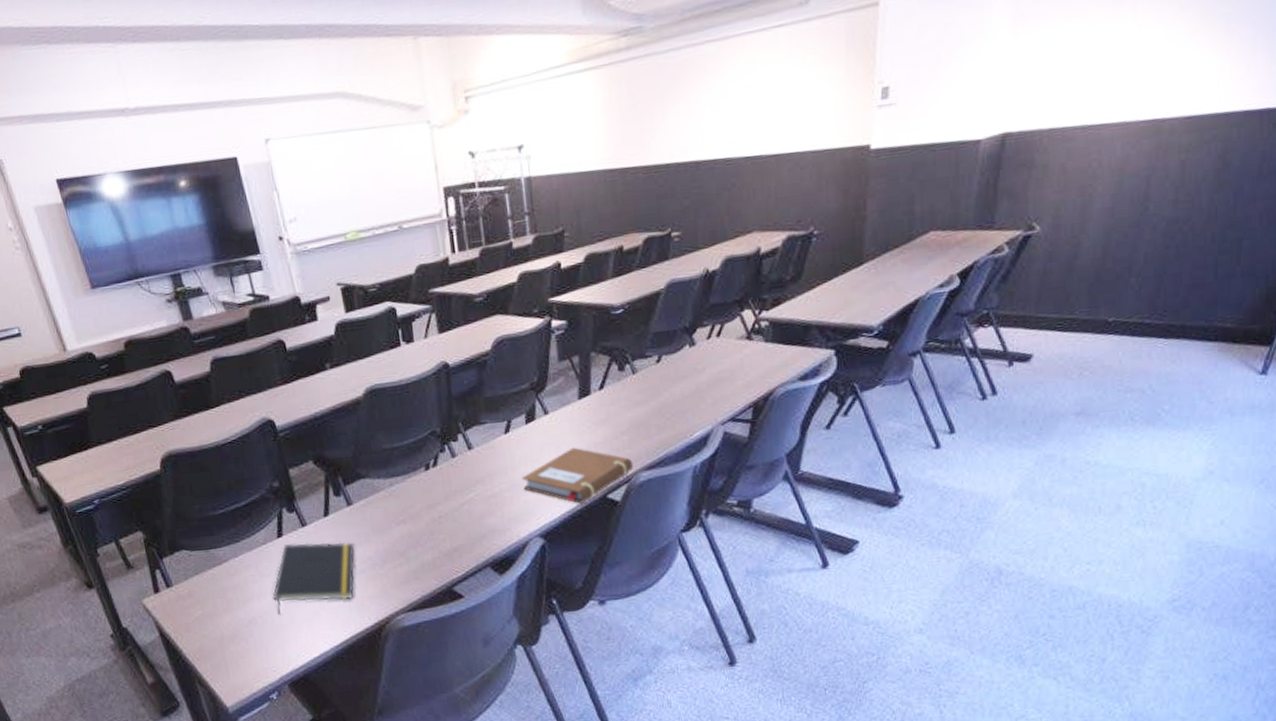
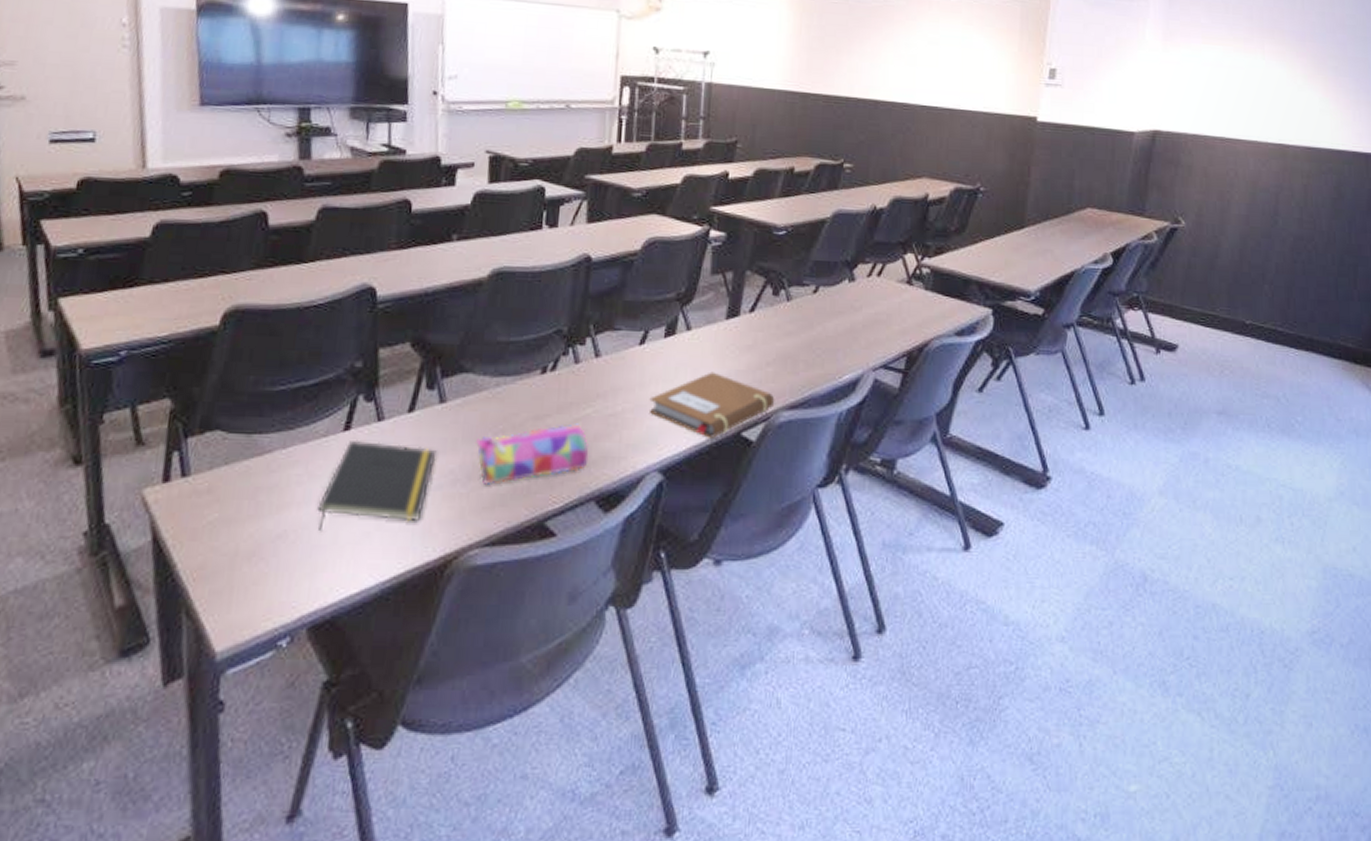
pencil case: none [383,507,479,565] -> present [476,423,590,485]

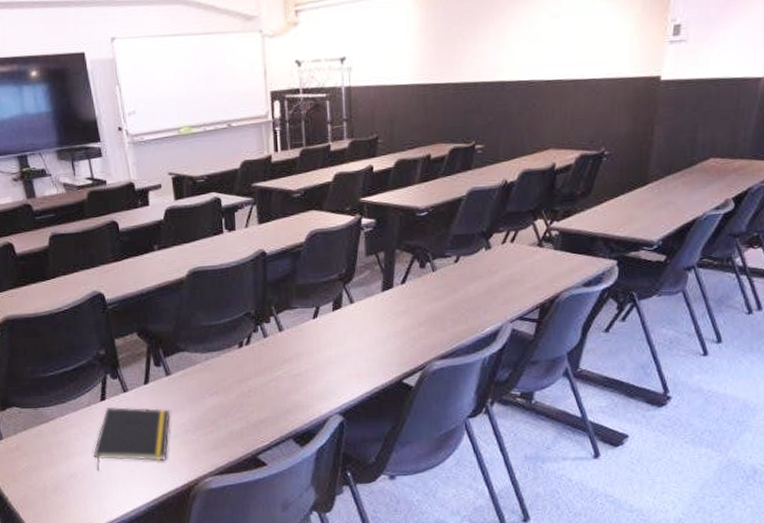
pencil case: present [476,423,590,485] -> none [197,383,284,432]
notebook: present [648,372,775,438] -> none [326,335,428,386]

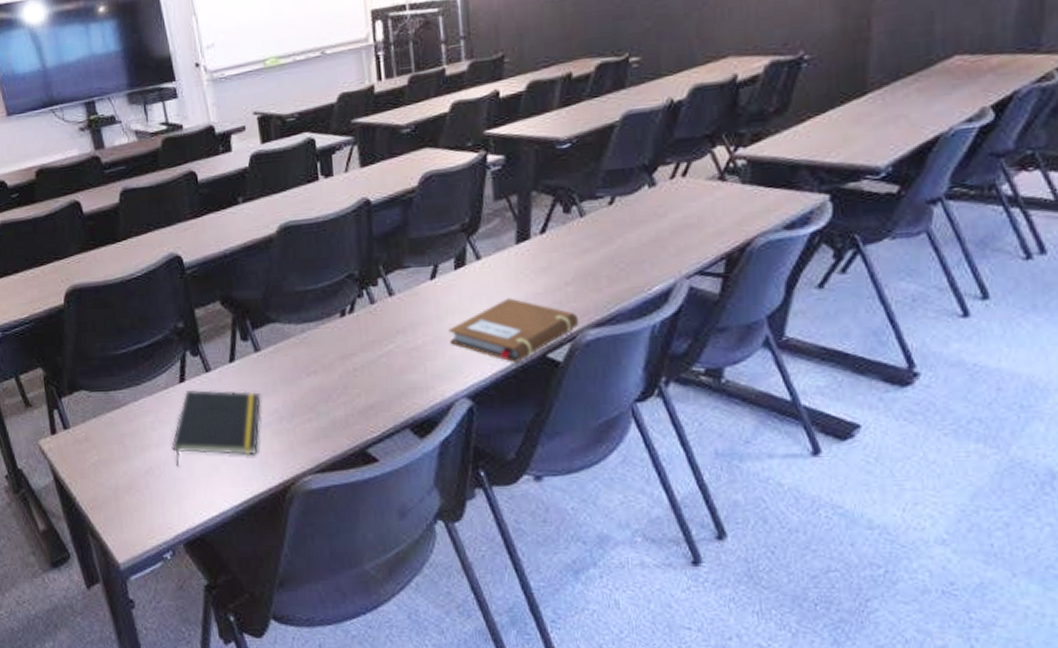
notebook: none [326,335,428,386] -> present [448,298,579,362]

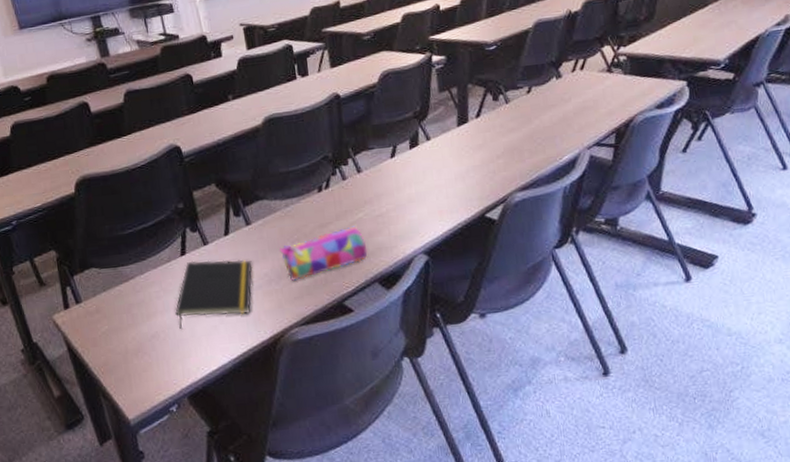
pencil case: none [292,359,398,420] -> present [279,226,368,281]
notebook: present [448,298,579,362] -> none [406,170,509,222]

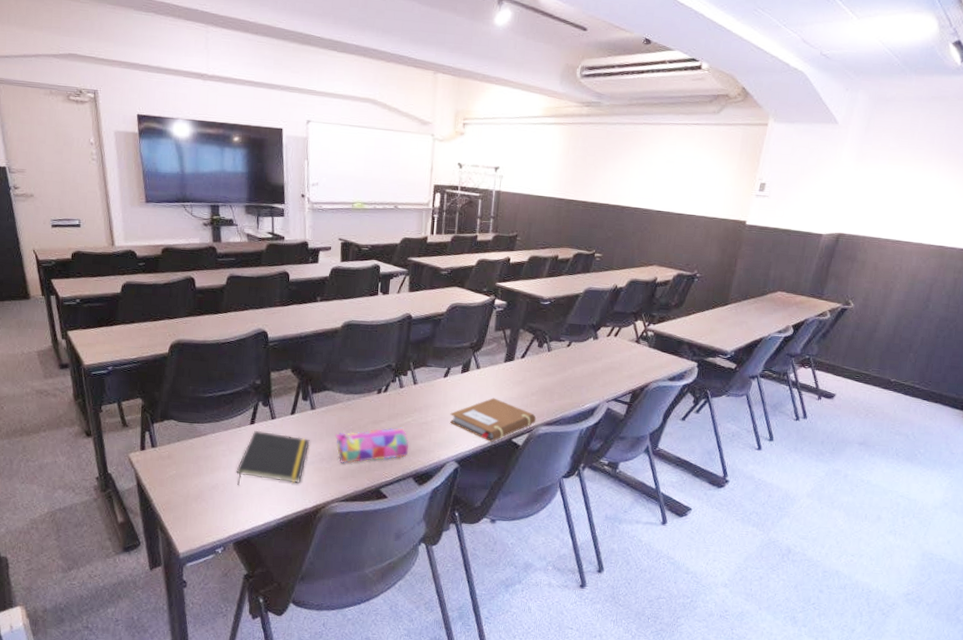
notebook: none [406,170,509,222] -> present [449,397,537,442]

